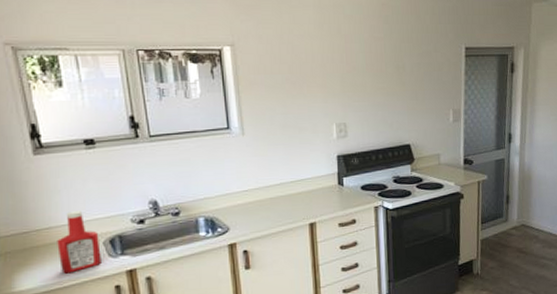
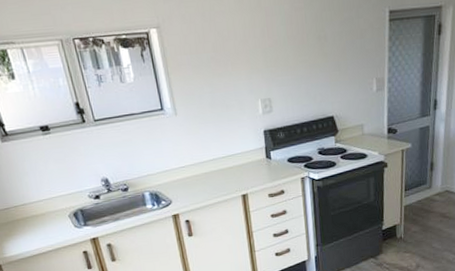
ketchup bottle: present [57,211,101,274] -> none [32,189,70,242]

